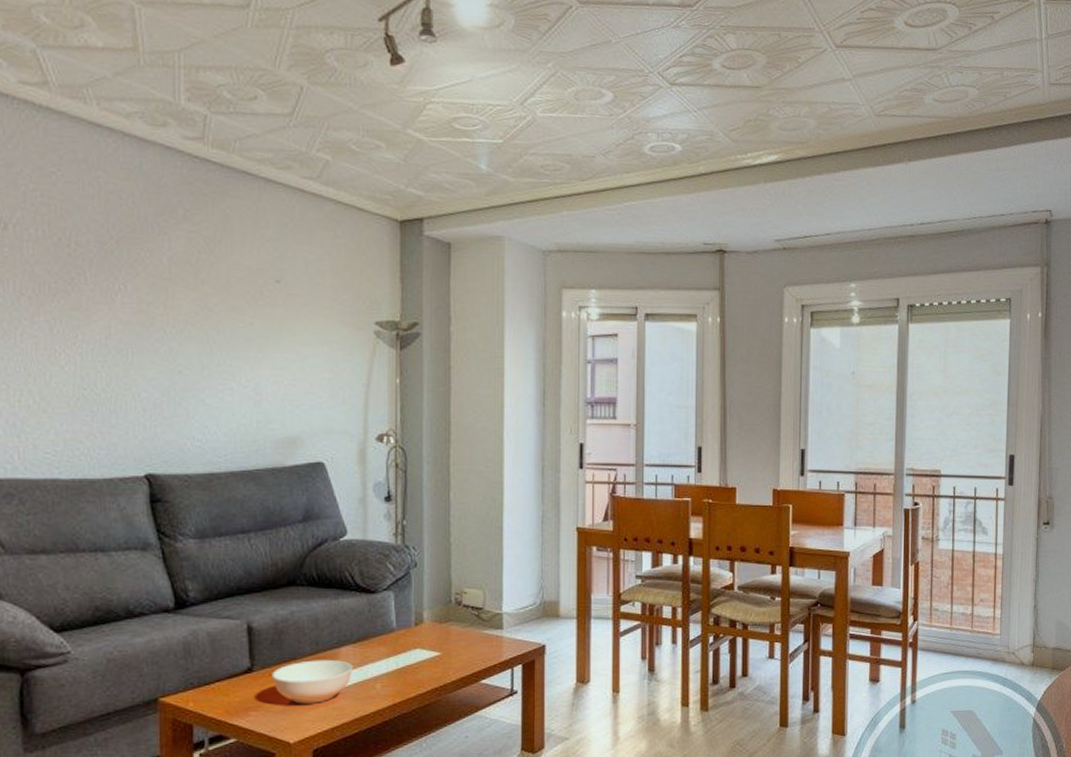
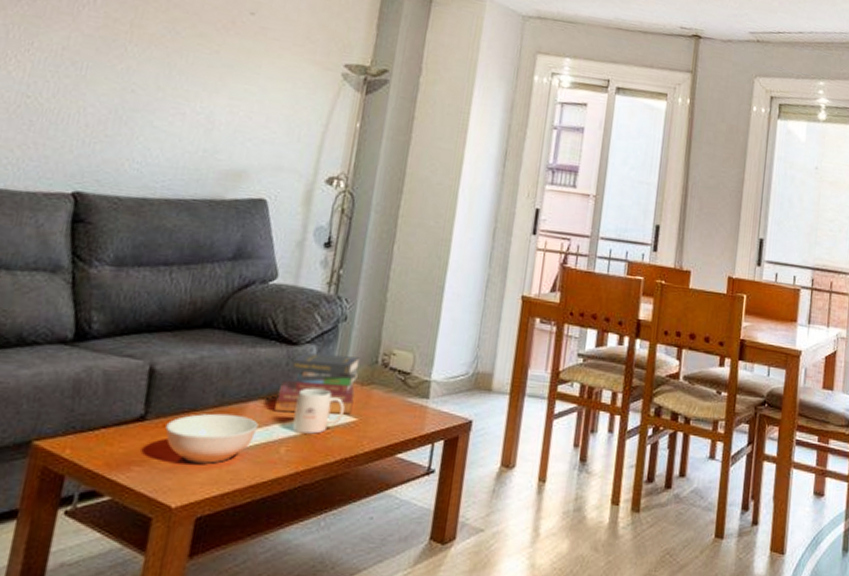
books: none [365,598,435,654] -> present [274,353,360,415]
mug: none [384,629,427,670] -> present [292,388,345,434]

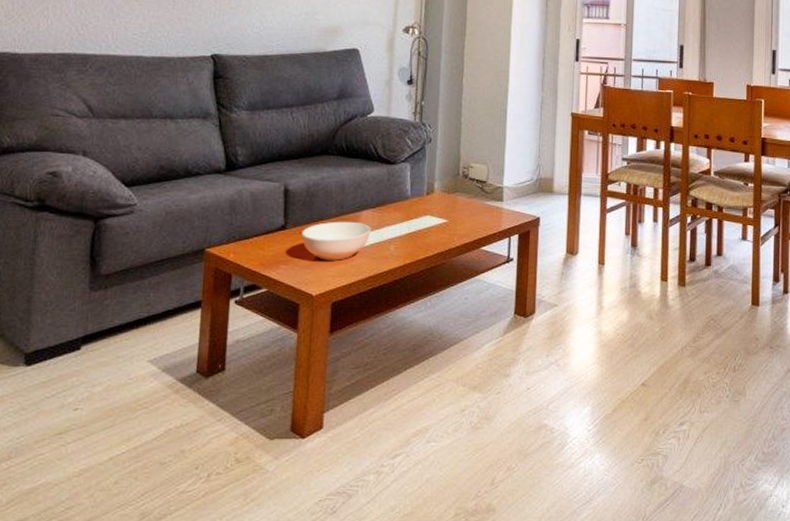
books: present [274,353,360,415] -> none [383,170,445,218]
mug: present [292,388,345,434] -> none [398,197,437,234]

